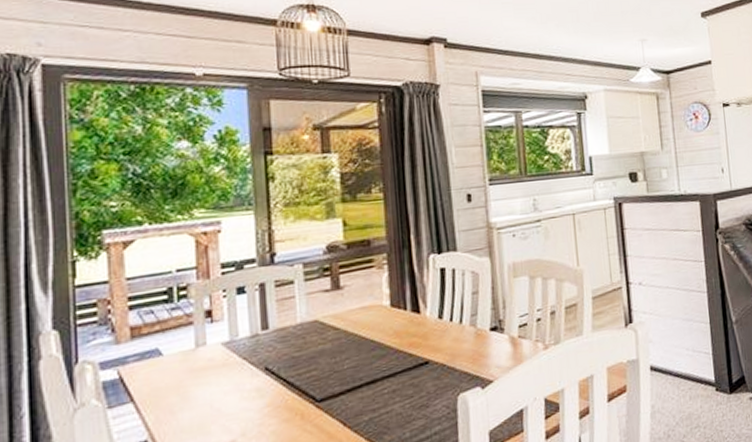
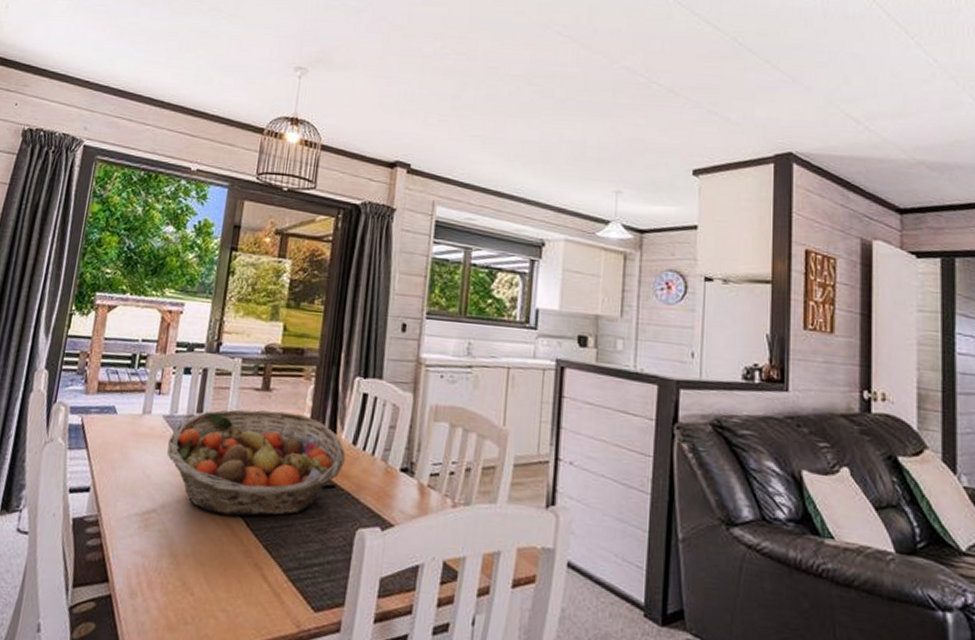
fruit basket: none [235,303,434,425] -> present [167,409,346,516]

